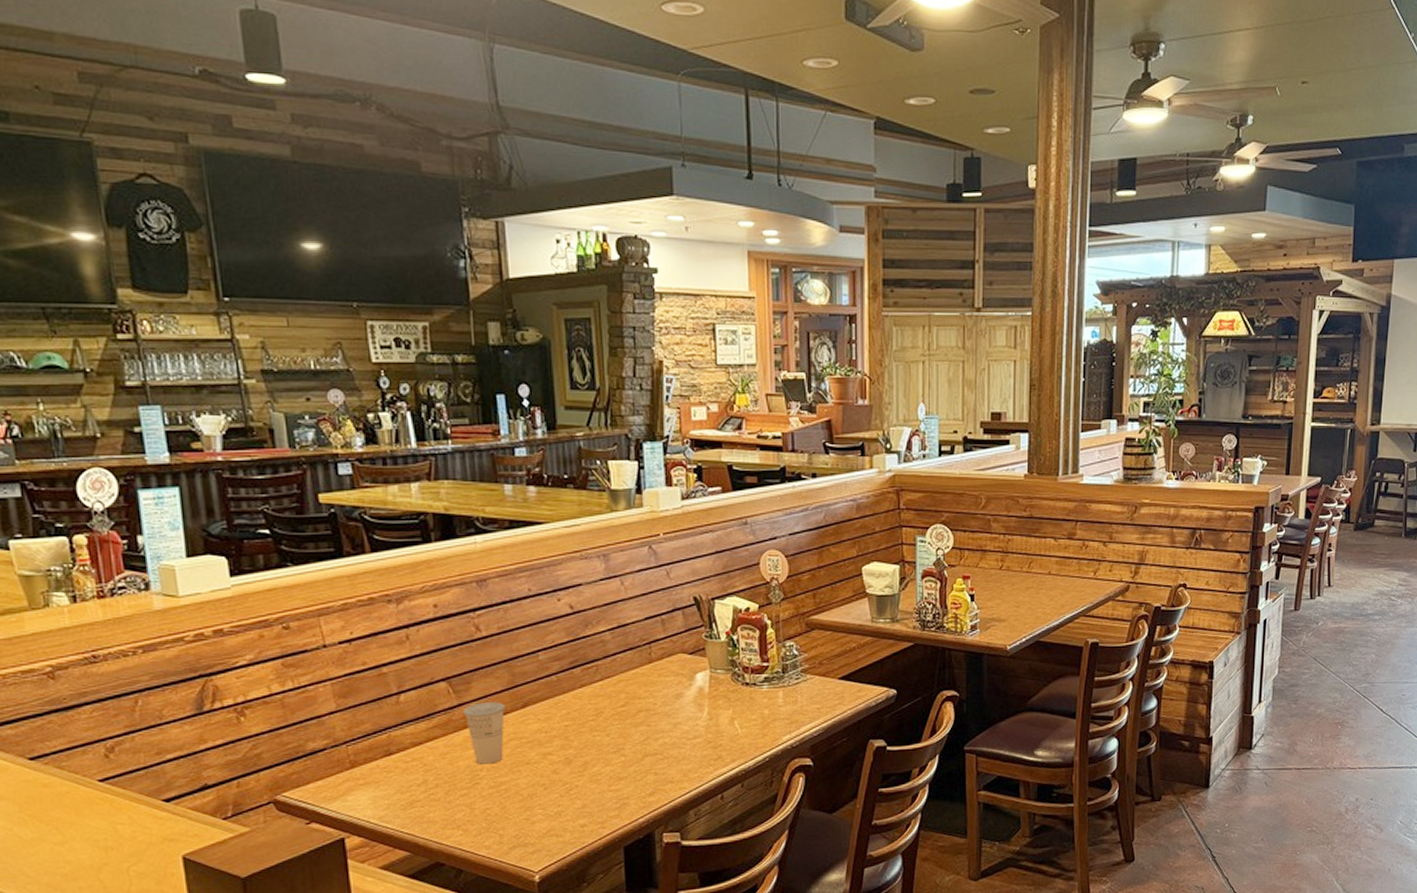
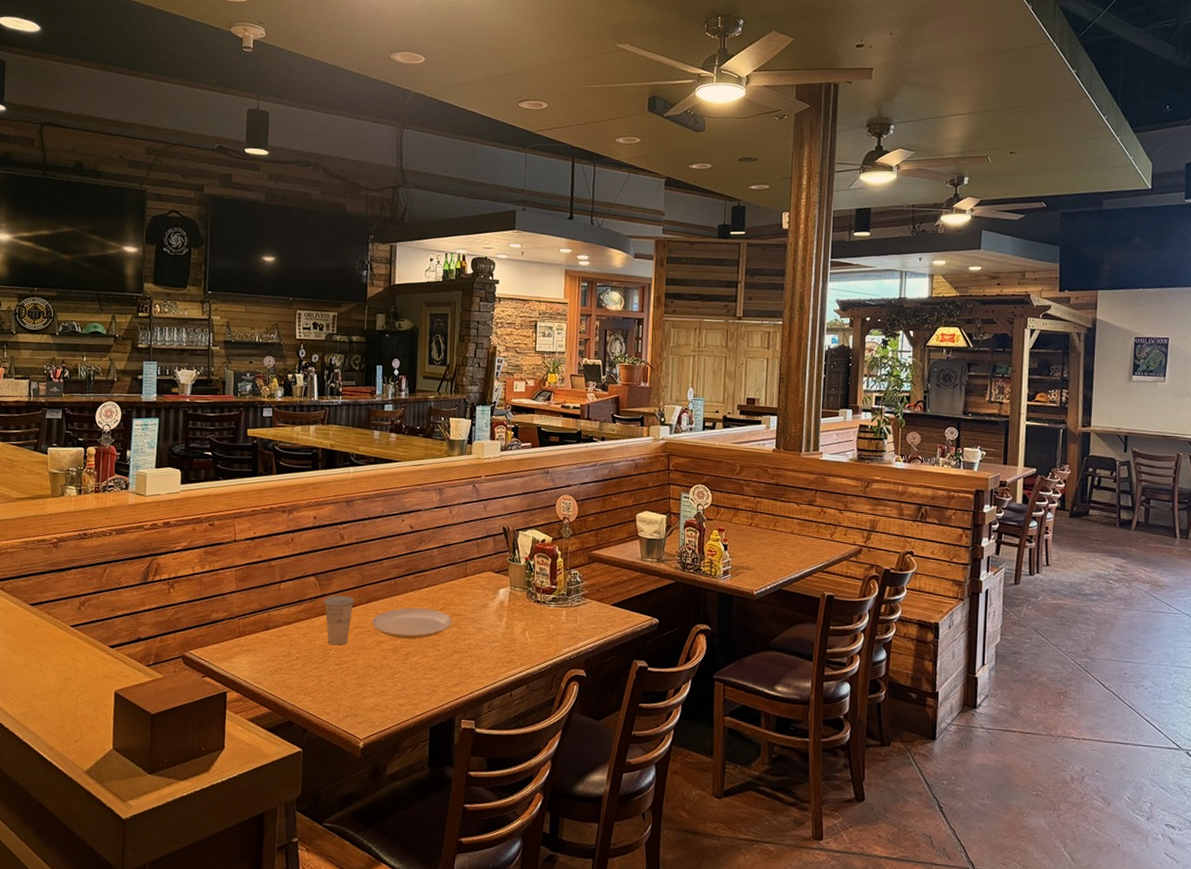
plate: none [532,706,639,747] -> present [372,607,453,639]

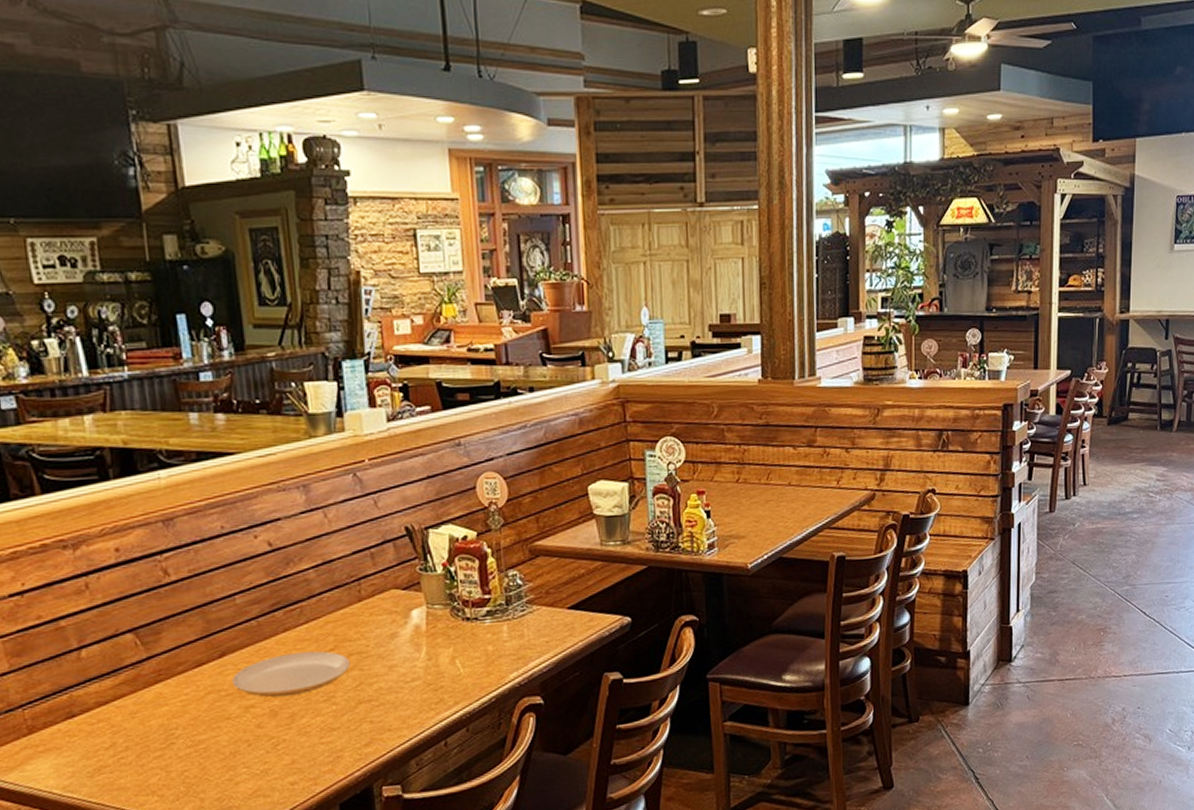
cup: present [323,596,355,646] -> none [152,652,201,722]

